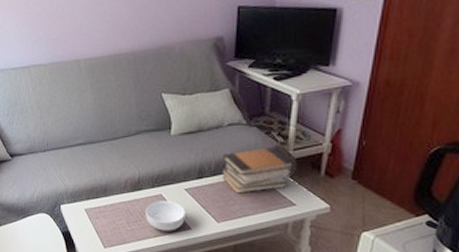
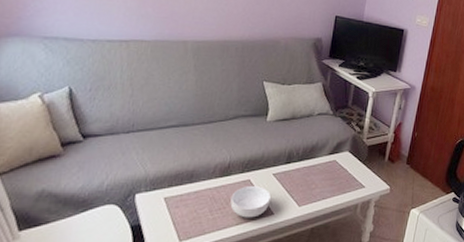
book stack: present [223,146,295,194] -> none [308,135,367,178]

